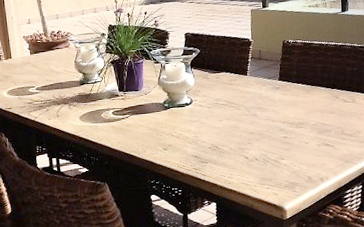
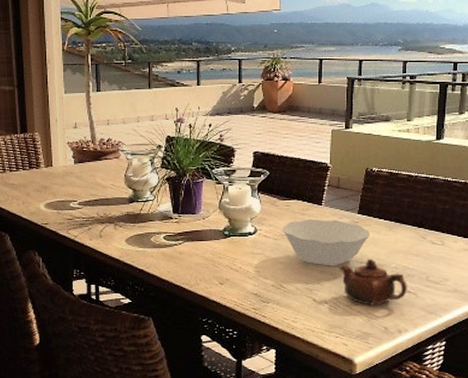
bowl: none [215,87,290,128] -> present [283,219,370,266]
teapot: none [265,118,326,159] -> present [339,258,407,306]

